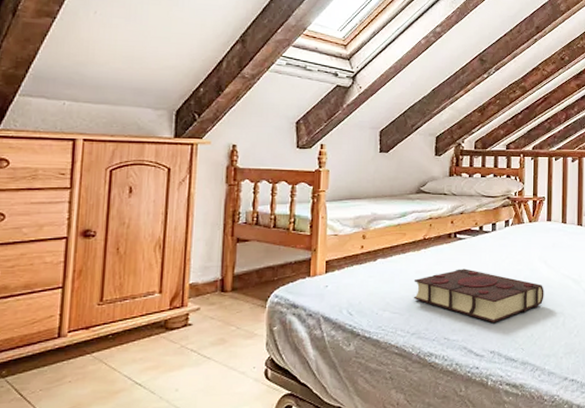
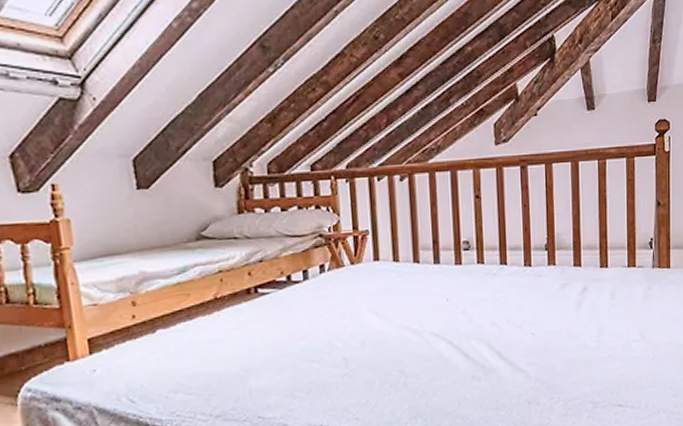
book: present [413,268,544,322] -> none [208,330,379,392]

